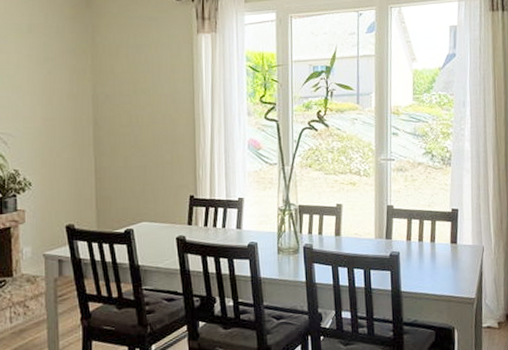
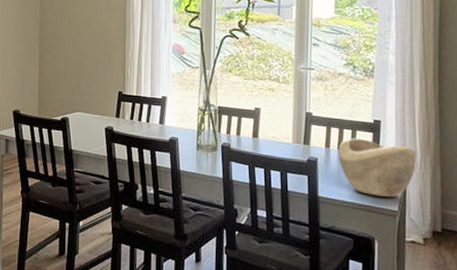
decorative bowl: none [418,228,491,286] -> present [338,138,417,197]

